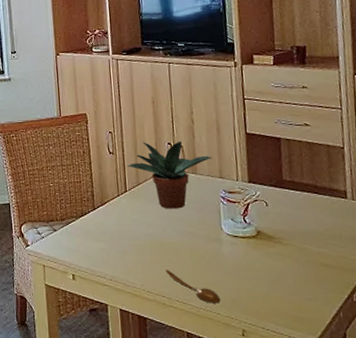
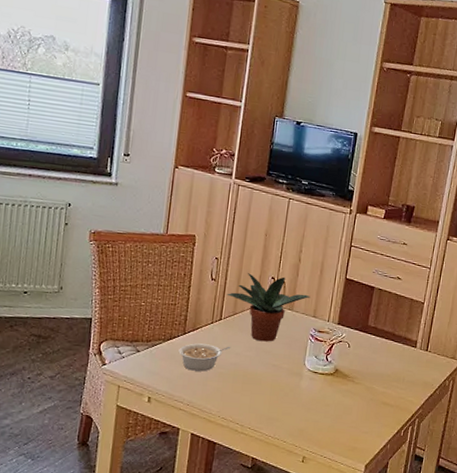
legume: none [92,217,142,245] -> present [178,343,231,372]
spoon: present [165,270,221,303] -> none [243,399,290,432]

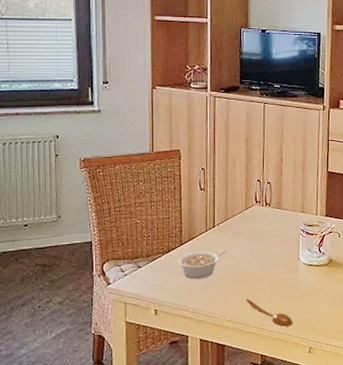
potted plant: present [226,273,311,342] -> none [216,178,296,242]
spoon: none [243,399,290,432] -> present [246,299,293,327]

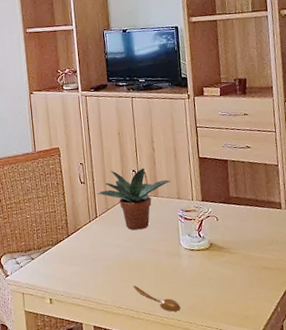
legume: present [178,251,227,279] -> none [66,240,111,269]
potted plant: none [216,178,296,242] -> present [96,167,171,230]

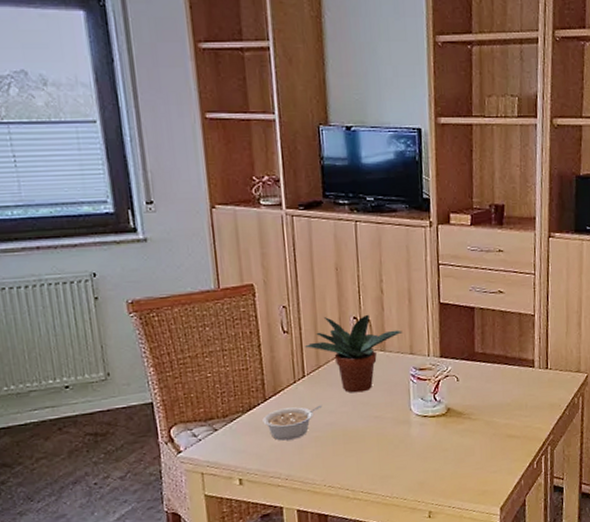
legume: none [66,240,111,269] -> present [262,405,323,441]
spoon: present [133,285,181,312] -> none [349,460,408,490]

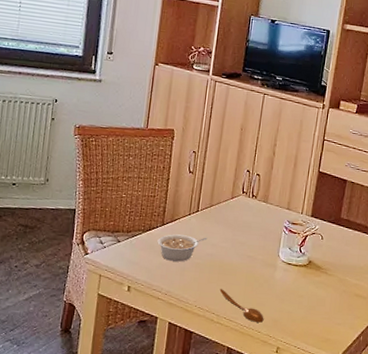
potted plant: present [304,314,403,393] -> none [203,166,285,234]
spoon: none [349,460,408,490] -> present [219,289,264,323]

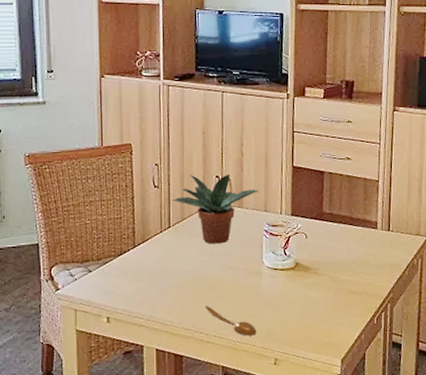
legume: present [157,234,208,262] -> none [131,253,184,284]
potted plant: none [203,166,285,234] -> present [171,174,259,244]

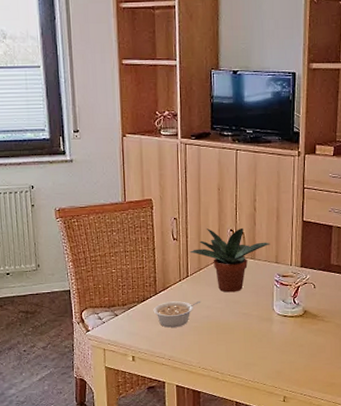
legume: none [131,253,184,284] -> present [153,300,201,328]
spoon: present [205,306,257,336] -> none [220,348,267,376]

